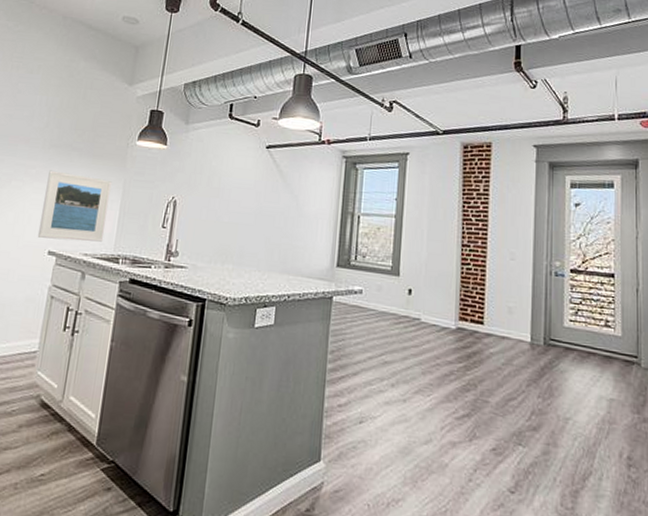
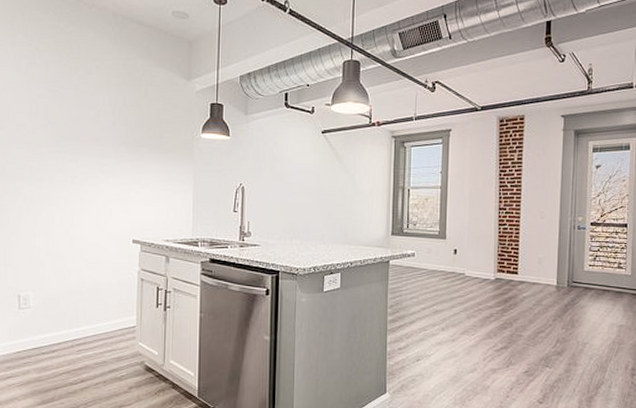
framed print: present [37,170,112,242] -> none [120,166,183,229]

